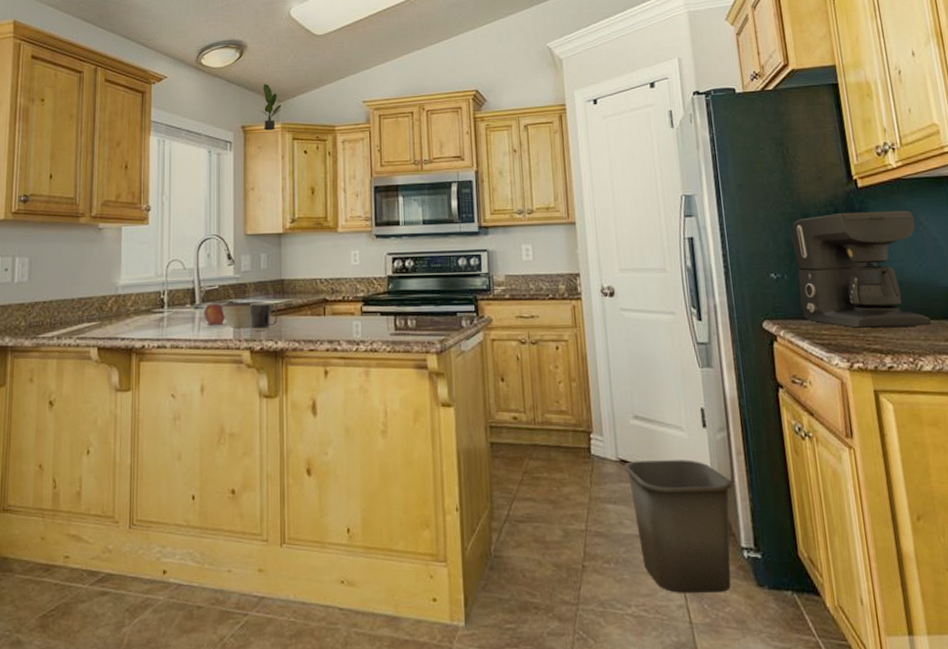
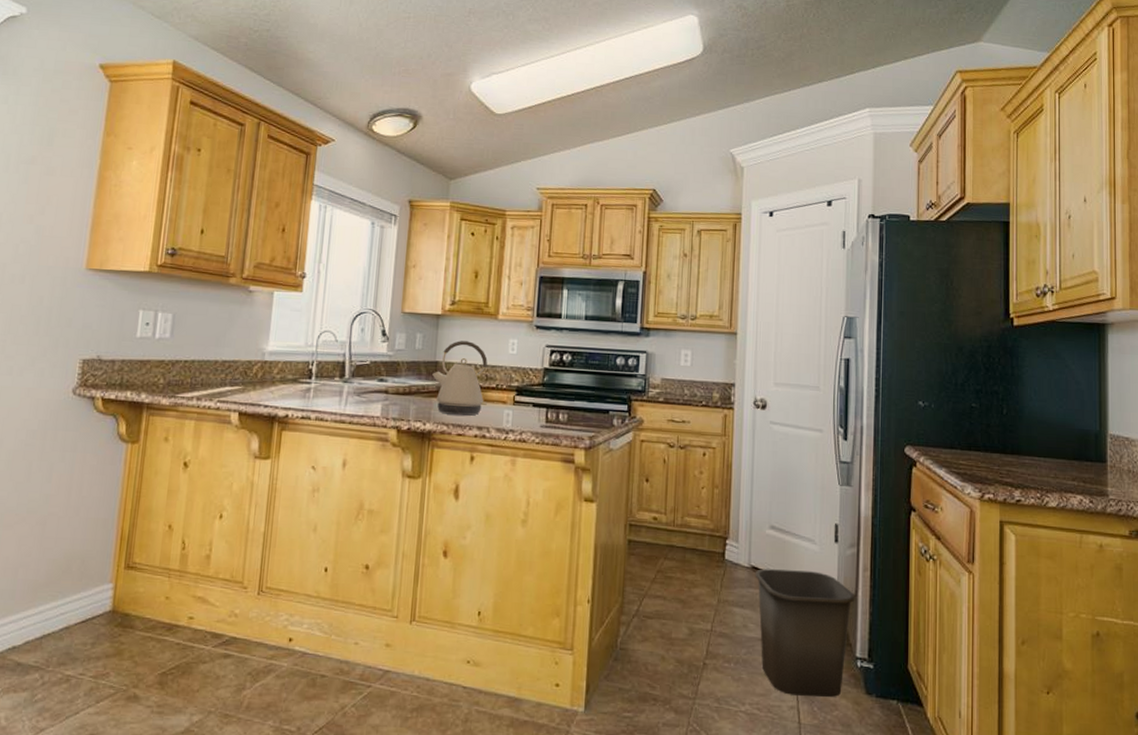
fruit: present [204,302,226,326] -> none [352,377,375,402]
bowl: present [221,302,266,329] -> none [371,379,418,408]
mug: present [249,303,278,331] -> none [399,382,429,411]
potted plant: present [259,83,282,131] -> none [429,158,453,208]
kettle: none [278,256,335,331] -> present [431,341,488,416]
coffee maker: present [791,210,931,328] -> none [943,348,1062,465]

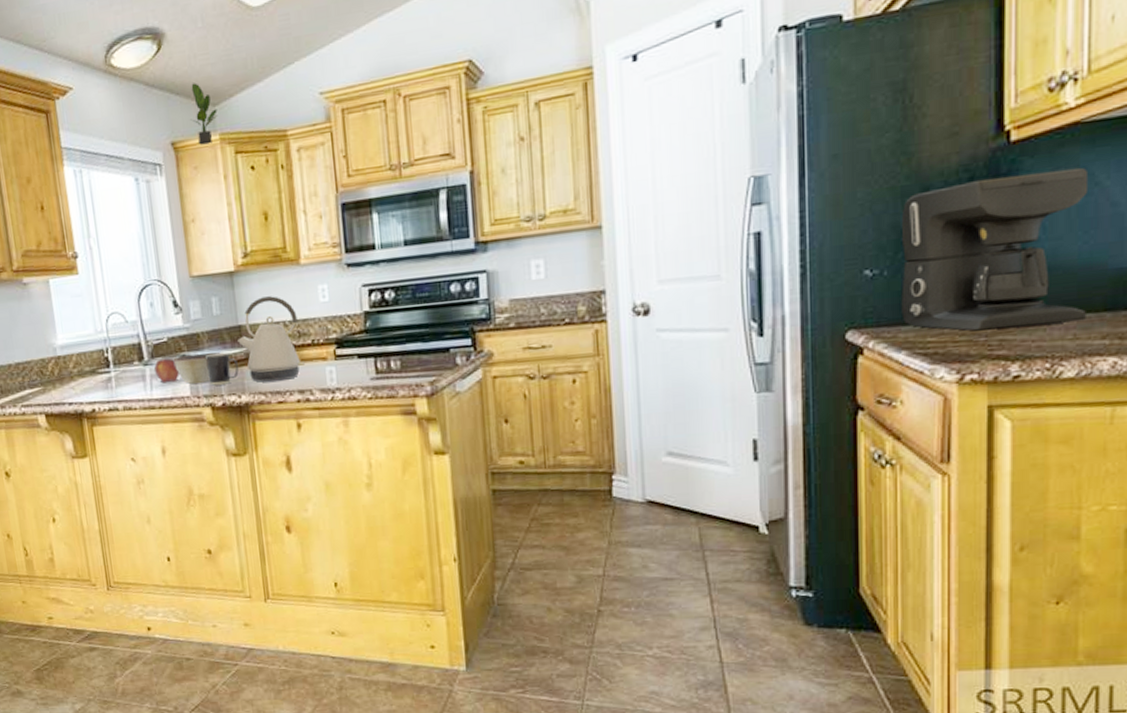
fruit: none [352,377,375,402] -> present [154,356,180,384]
bowl: none [371,379,418,408] -> present [173,352,224,385]
mug: none [399,382,429,411] -> present [204,353,239,386]
potted plant: none [429,158,453,208] -> present [190,82,218,145]
waste bin: present [755,569,855,697] -> none [652,497,785,634]
coffee maker: none [943,348,1062,465] -> present [901,167,1089,331]

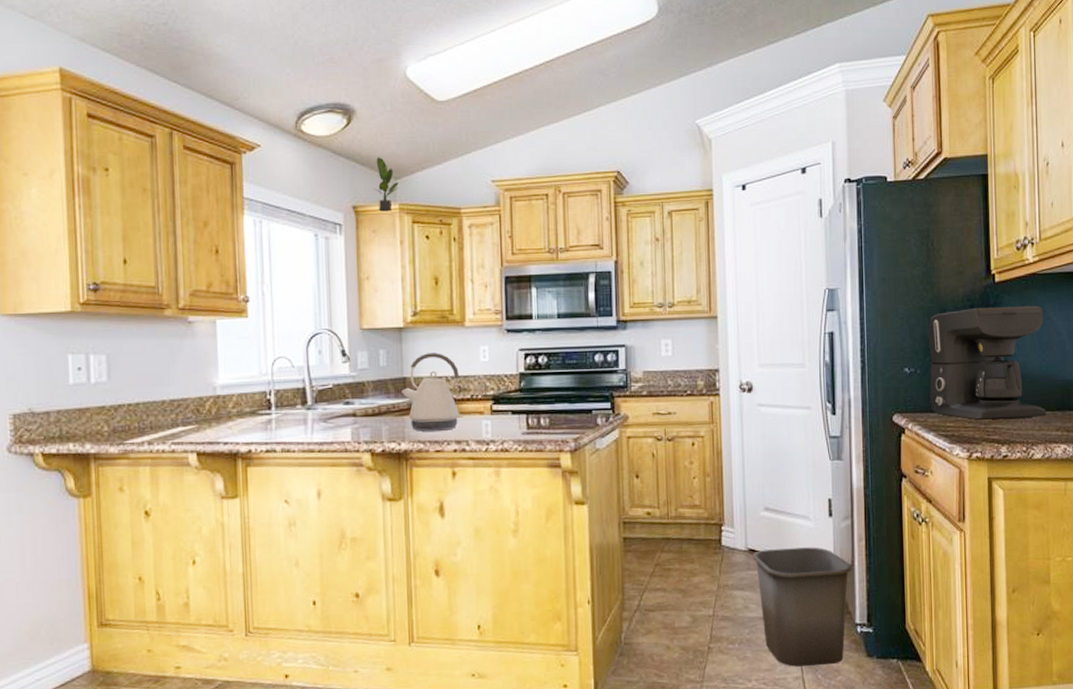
fruit: present [154,356,180,384] -> none [317,402,343,428]
bowl: present [173,352,224,385] -> none [336,401,387,431]
mug: present [204,353,239,386] -> none [368,402,400,432]
waste bin: none [652,497,785,634] -> present [752,547,852,667]

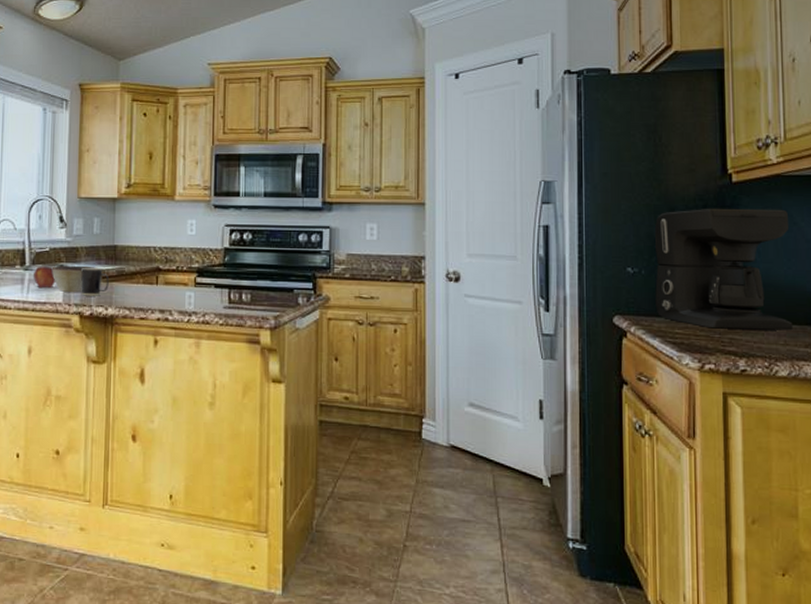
fruit: none [317,402,343,428] -> present [34,265,56,289]
bowl: none [336,401,387,431] -> present [51,266,98,293]
mug: none [368,402,400,432] -> present [80,268,109,296]
potted plant: present [373,157,399,212] -> none [98,40,122,90]
kettle: present [400,353,463,432] -> none [111,224,168,299]
waste bin: present [752,547,852,667] -> none [454,448,564,580]

